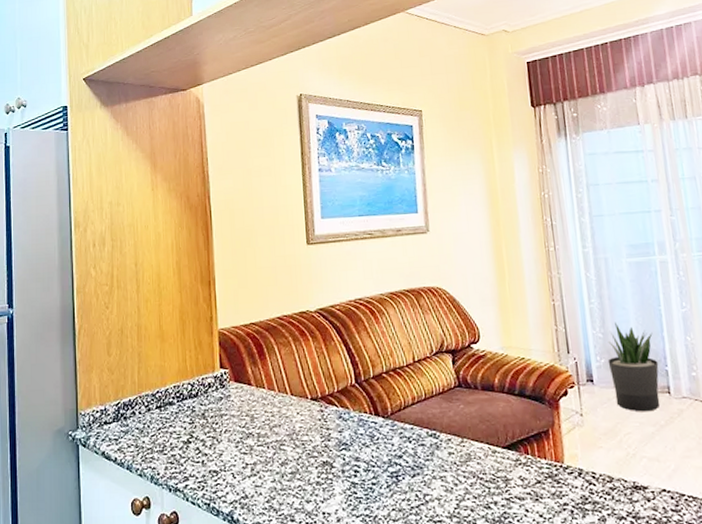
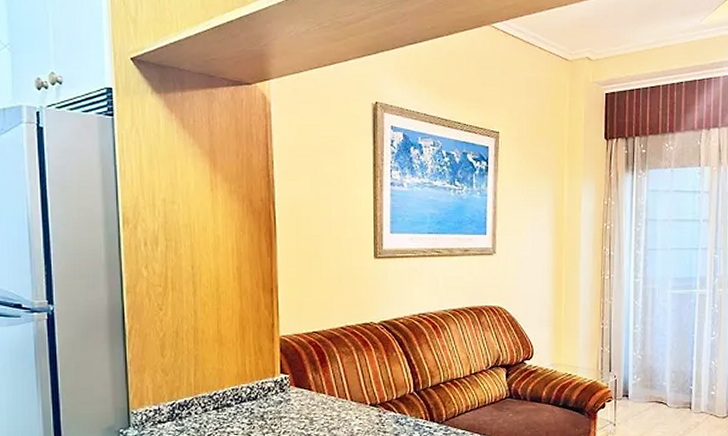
planter: present [607,322,661,412] -> none [643,346,685,424]

